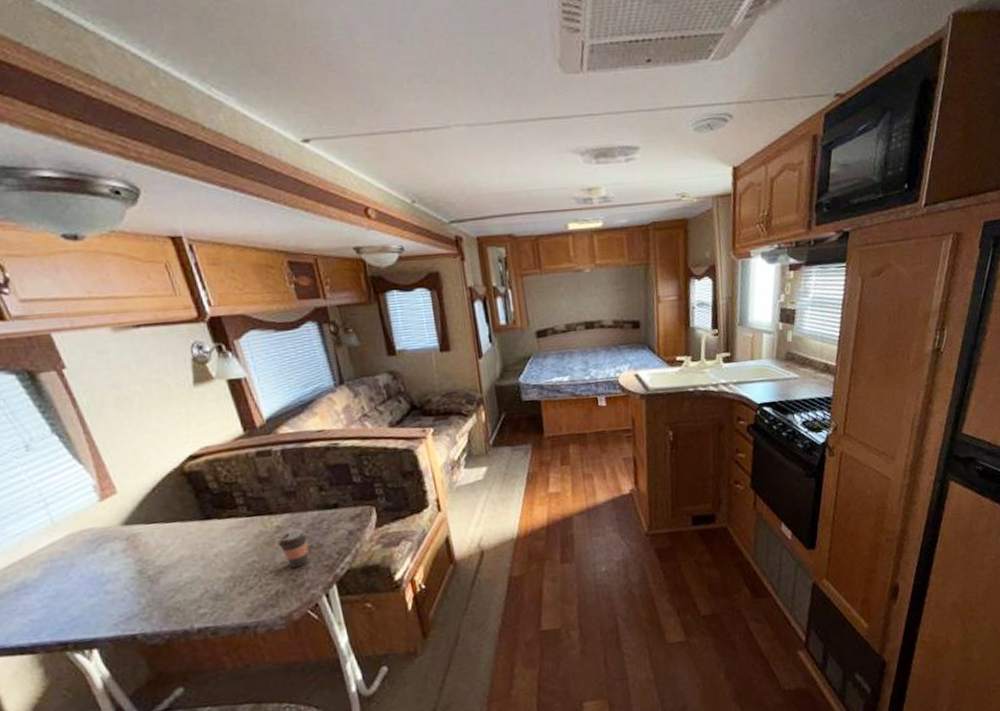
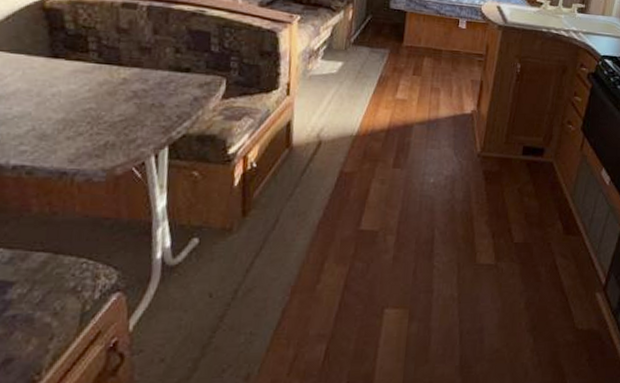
coffee cup: present [277,529,309,568] -> none [119,85,152,123]

